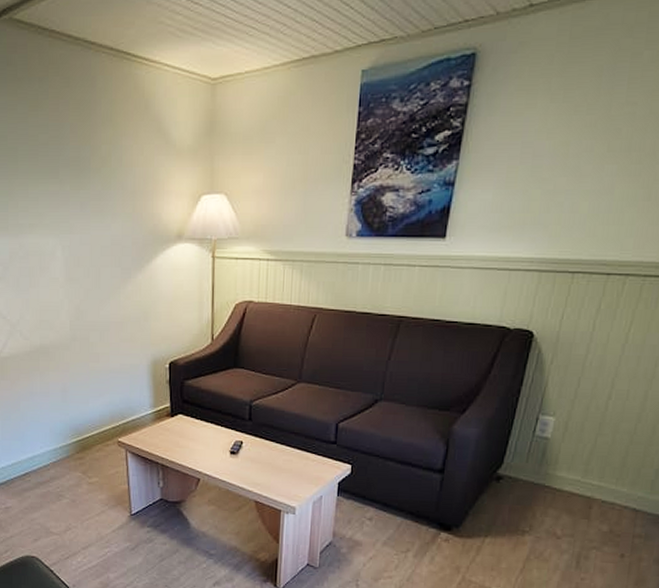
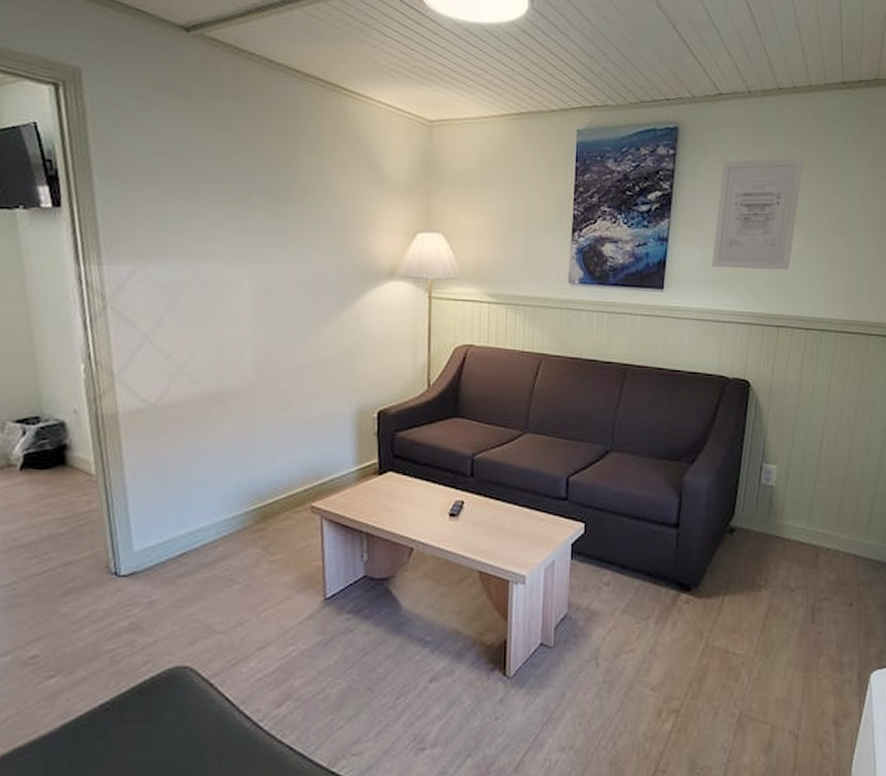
wall art: none [501,72,630,211] -> present [711,157,804,270]

